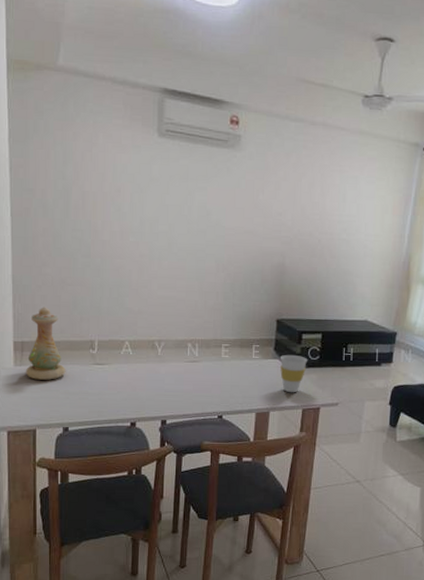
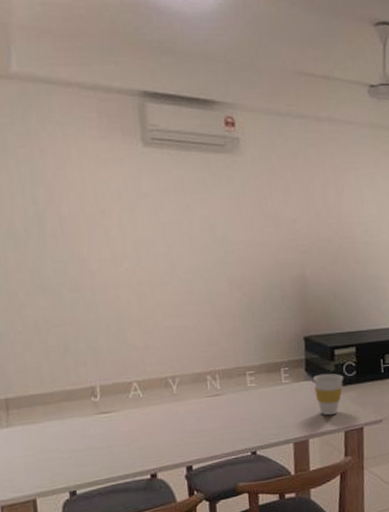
vase: present [25,307,66,380] -> none [14,354,65,441]

